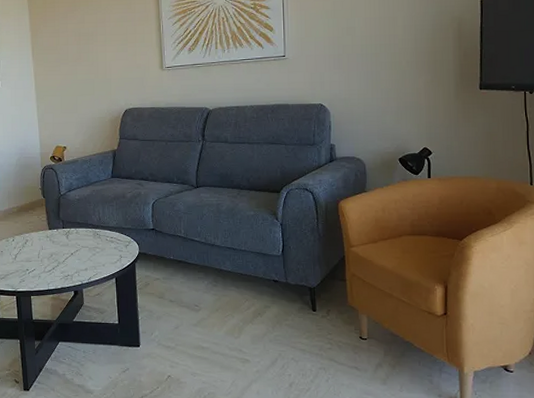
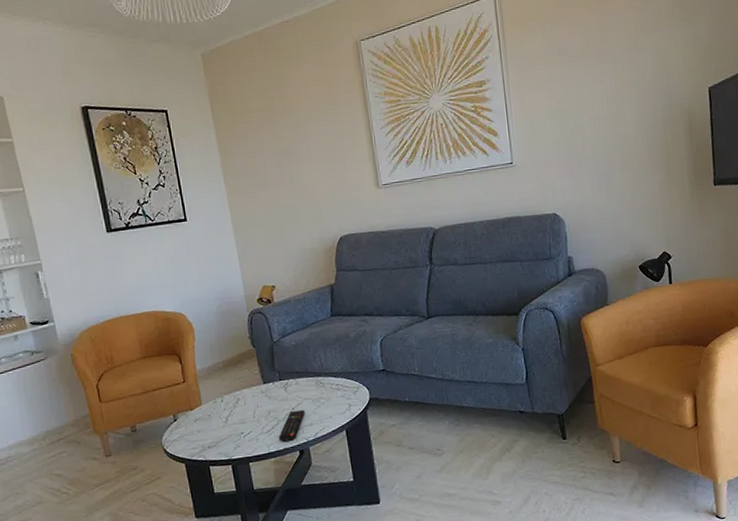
remote control: none [57,256,82,281] -> present [278,409,306,442]

